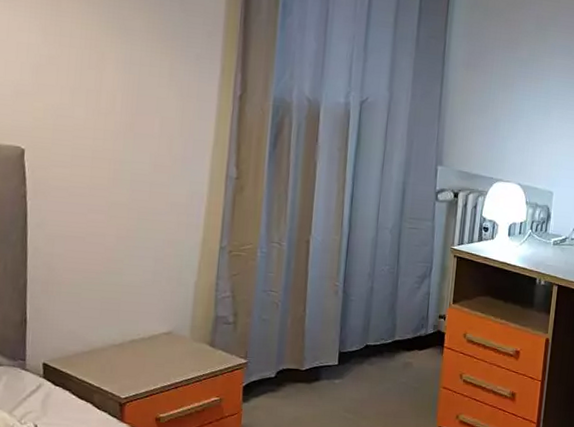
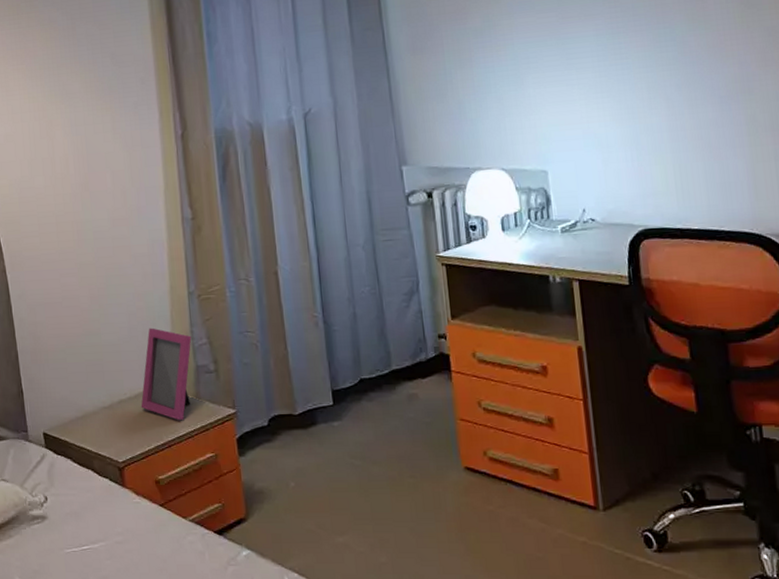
picture frame: none [153,275,216,364] -> present [141,328,192,420]

